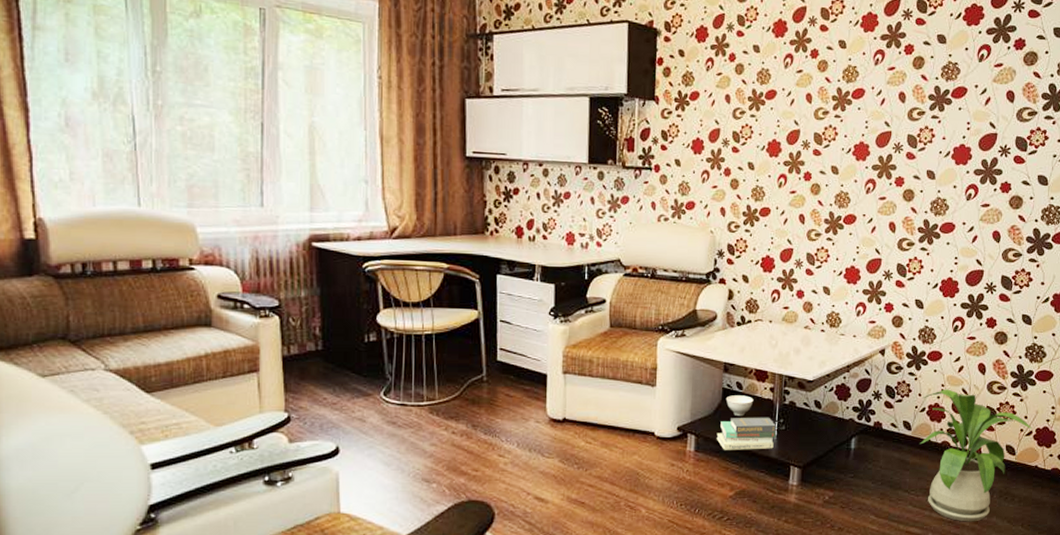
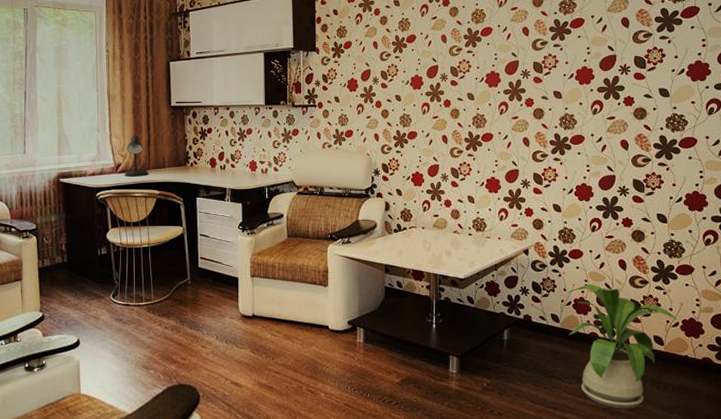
desk lamp: none [401,191,434,245] -> present [124,135,149,177]
books: present [716,417,777,450] -> none [382,312,435,341]
bowl: present [725,395,754,417] -> none [388,293,413,312]

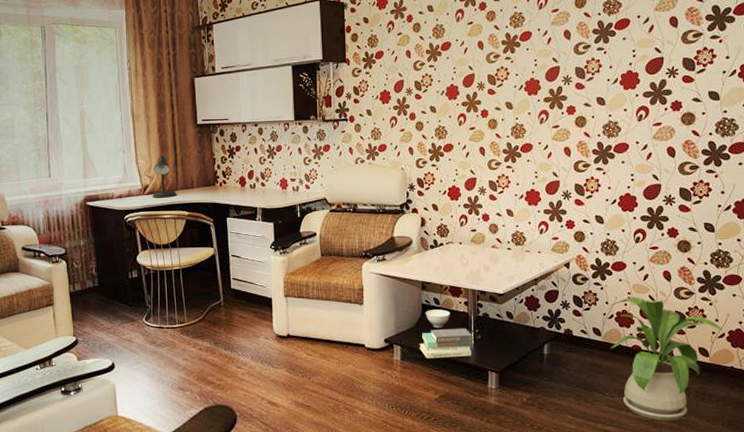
books: none [382,312,435,341] -> present [419,328,474,358]
bowl: none [388,293,413,312] -> present [425,309,451,328]

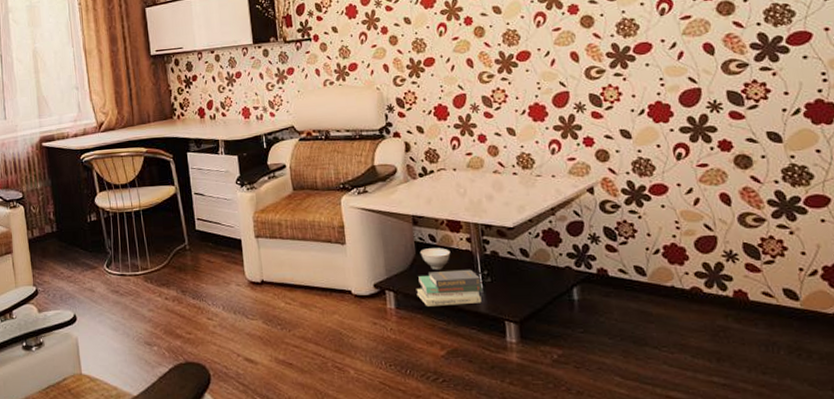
desk lamp: present [152,155,177,198] -> none [108,90,133,135]
house plant: present [610,296,725,421] -> none [653,226,817,385]

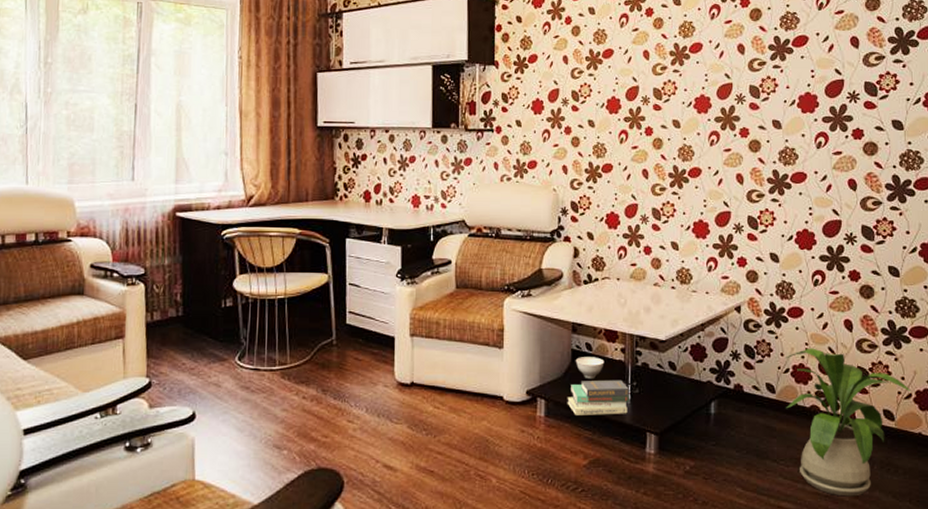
house plant: none [653,226,817,385] -> present [785,348,911,497]

